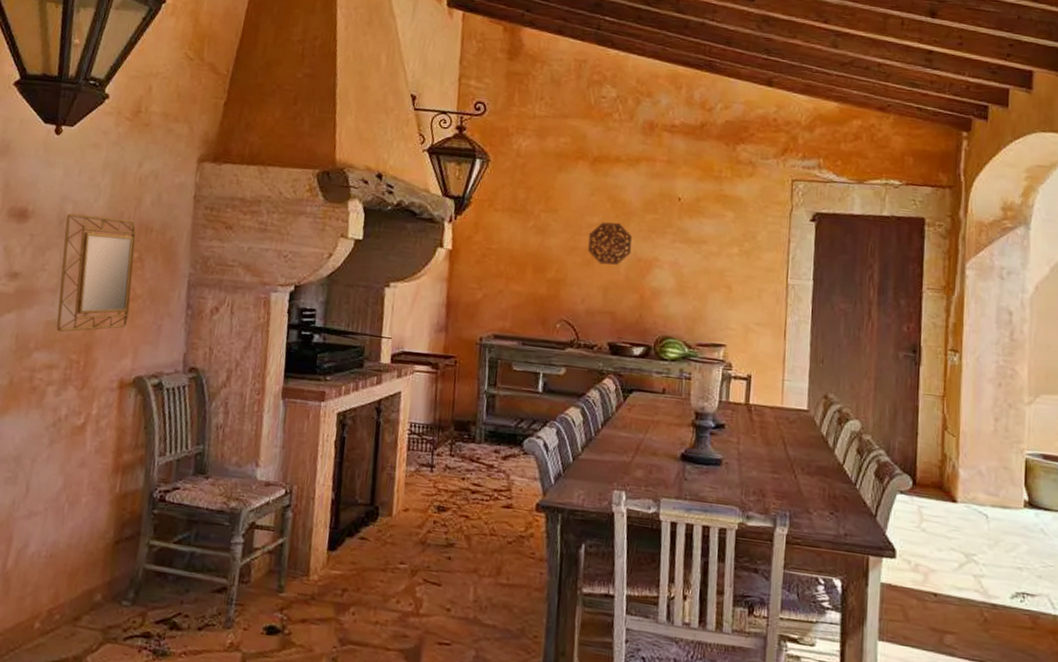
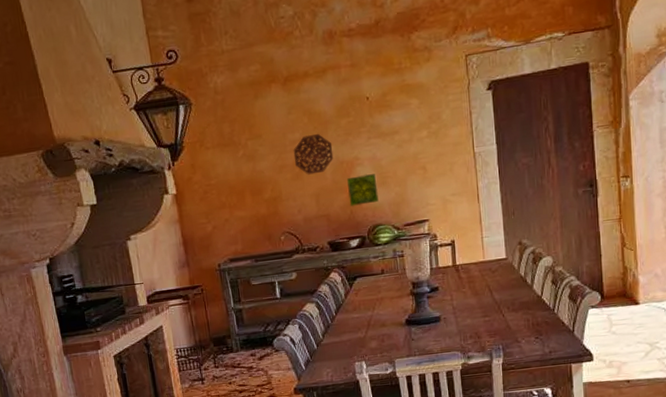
decorative tile: none [640,277,675,312] -> present [347,174,379,207]

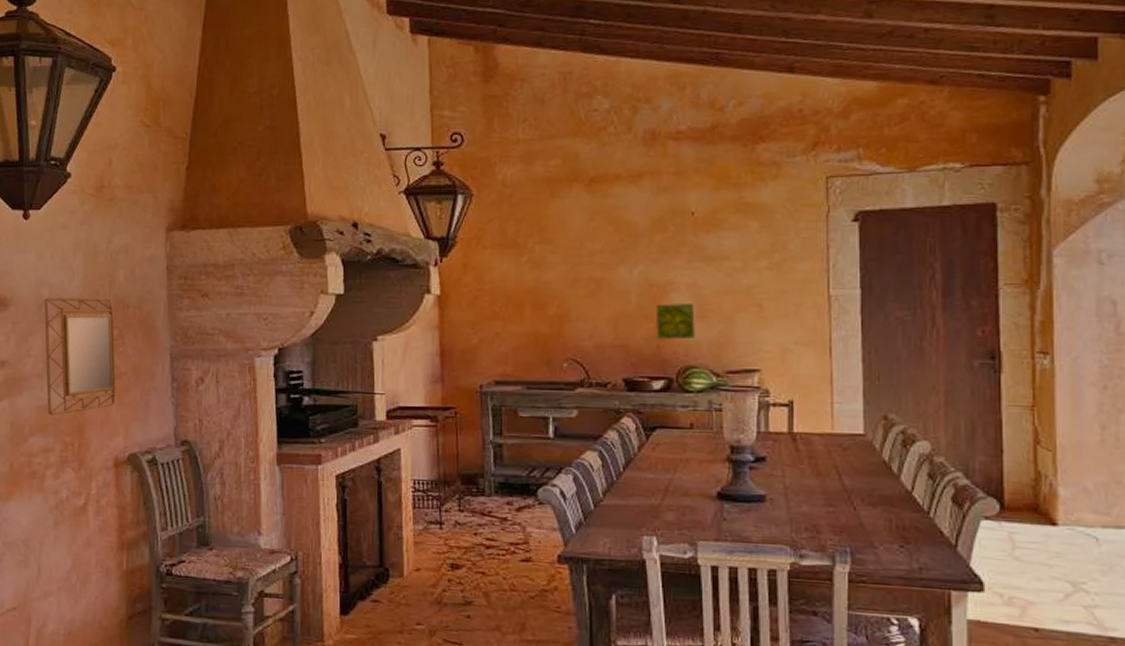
decorative platter: present [293,133,334,175] -> none [590,247,642,295]

